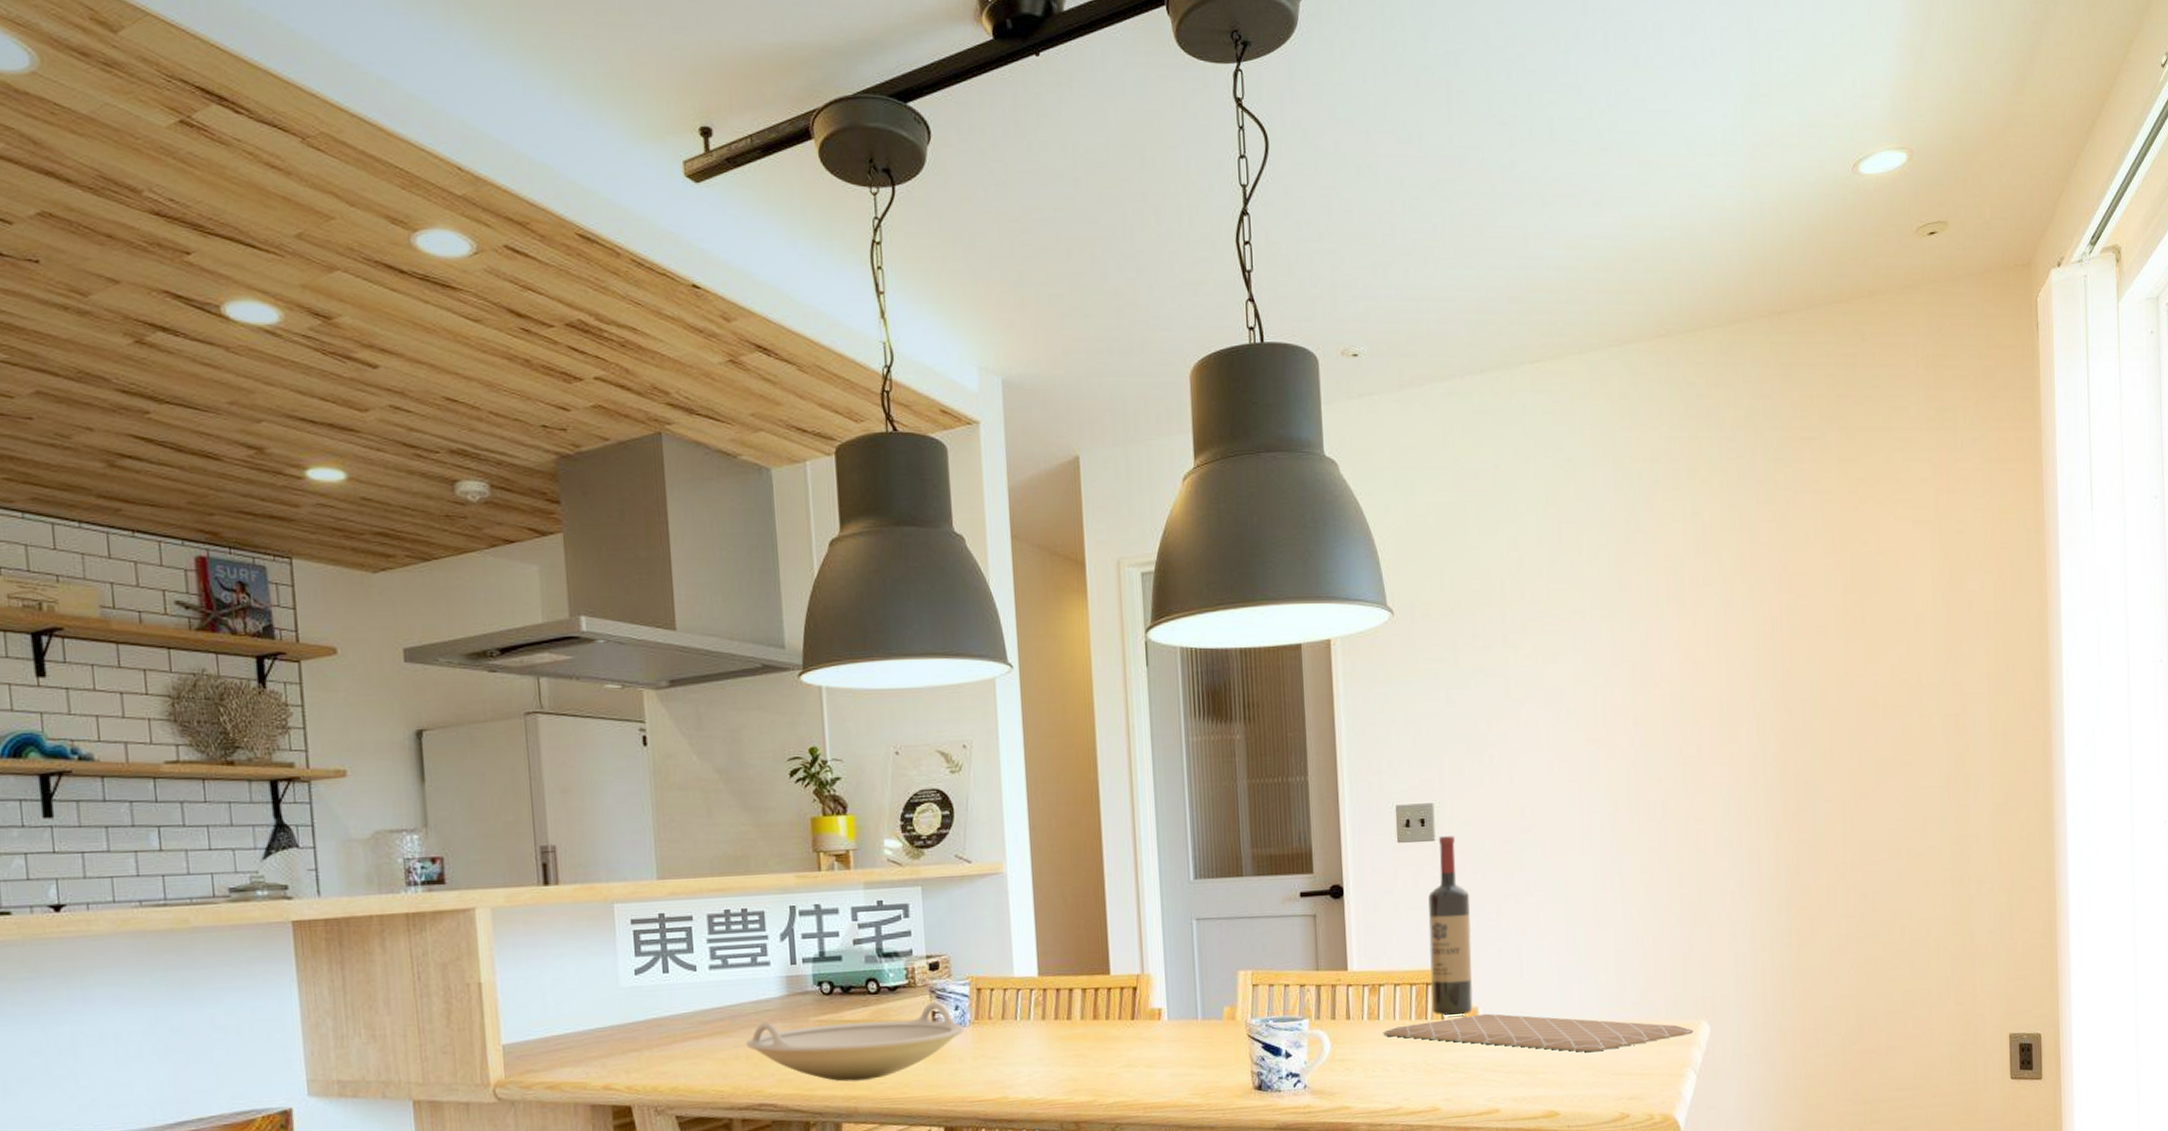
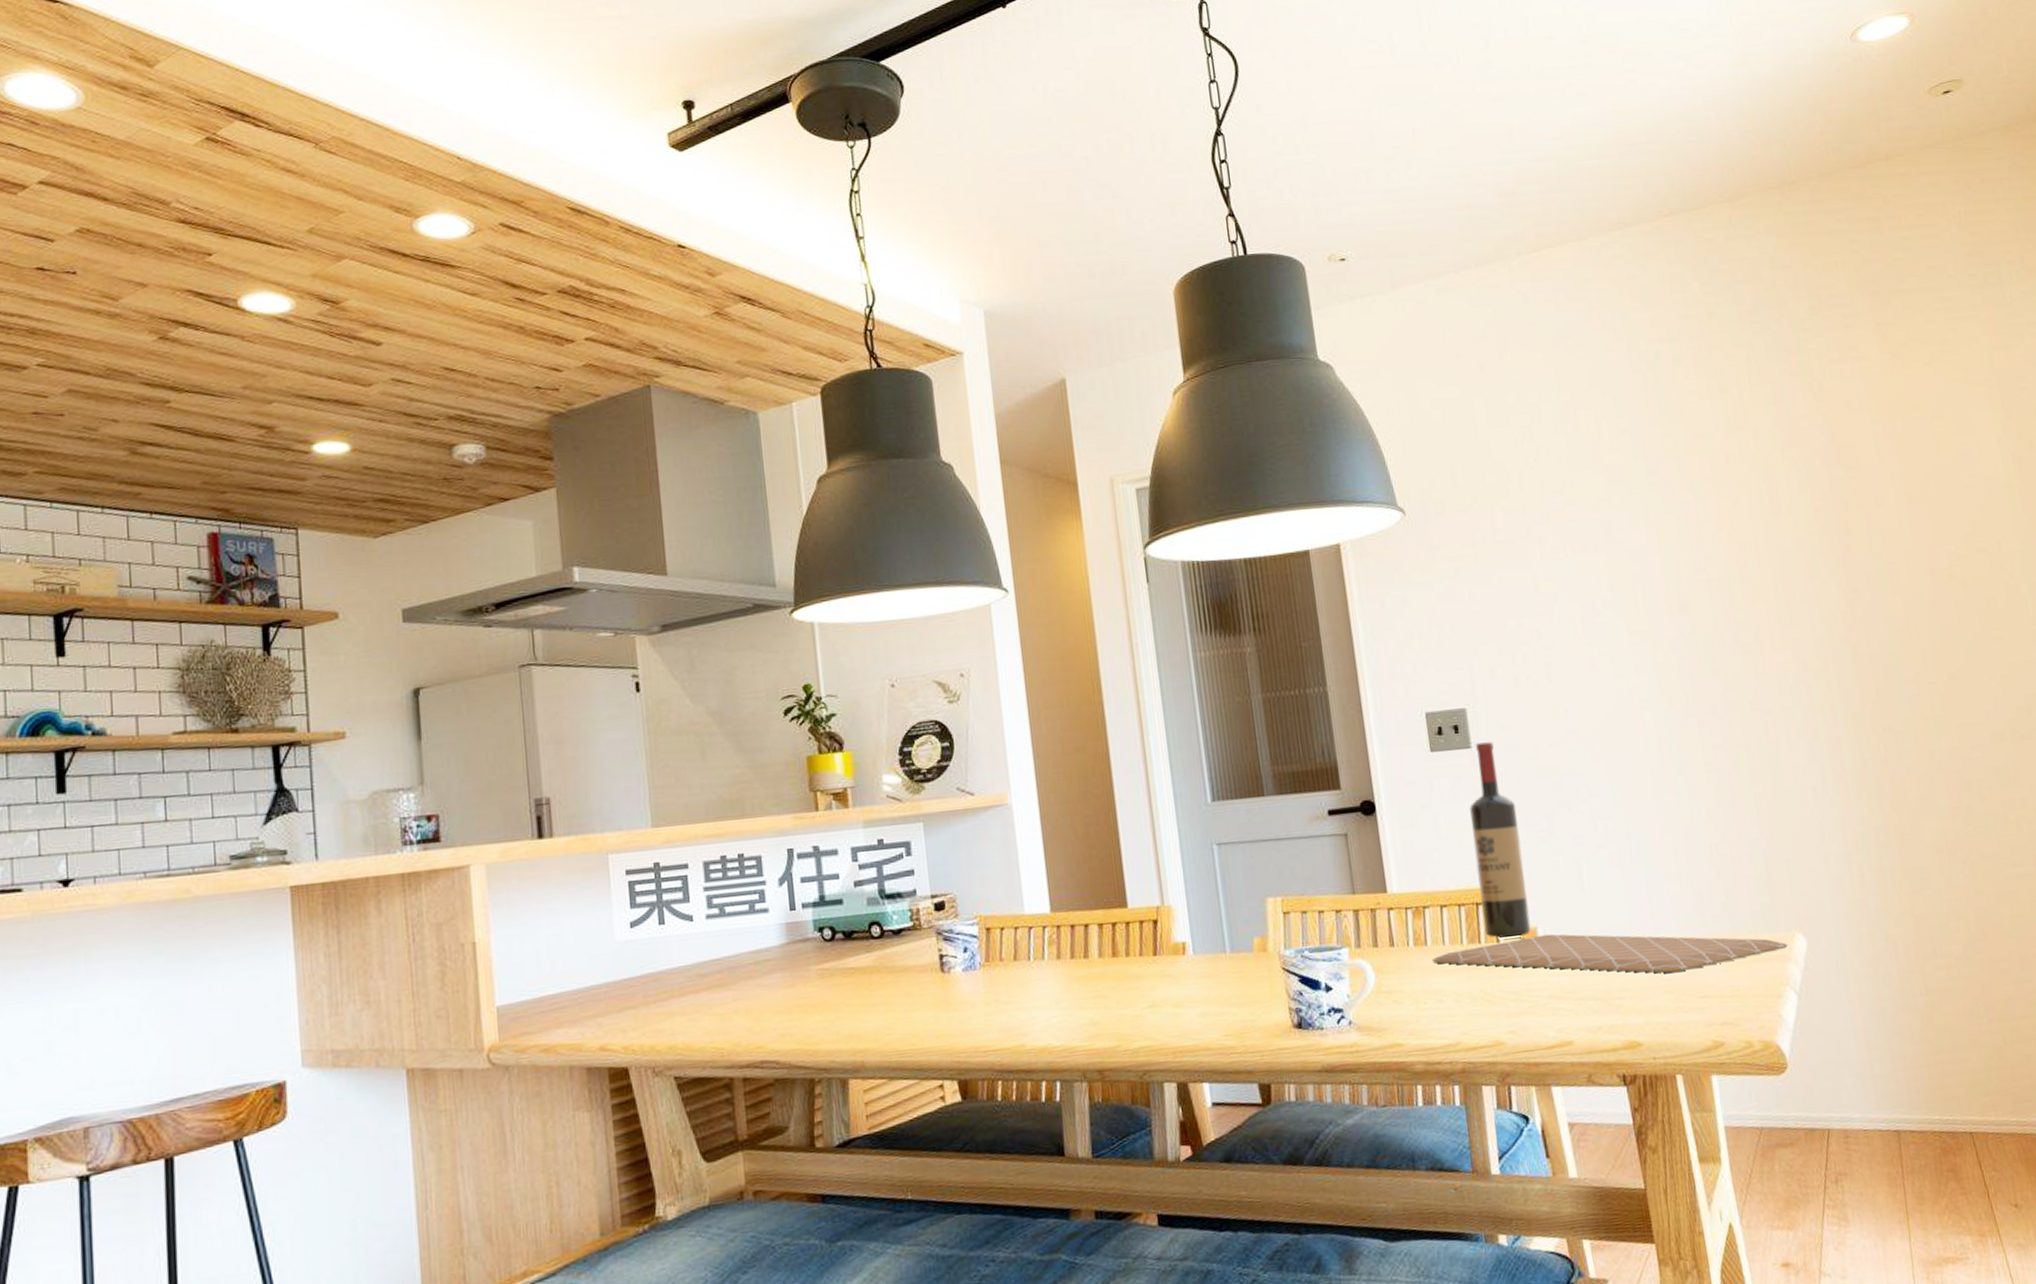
bowl: present [746,1002,964,1082] -> none [746,944,974,1034]

